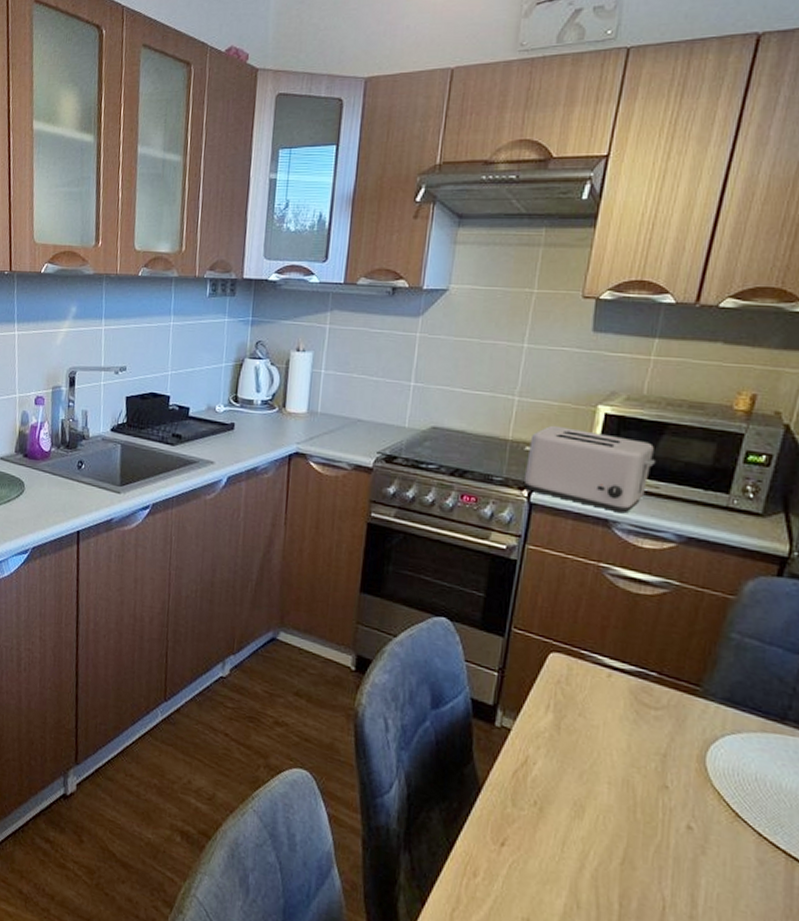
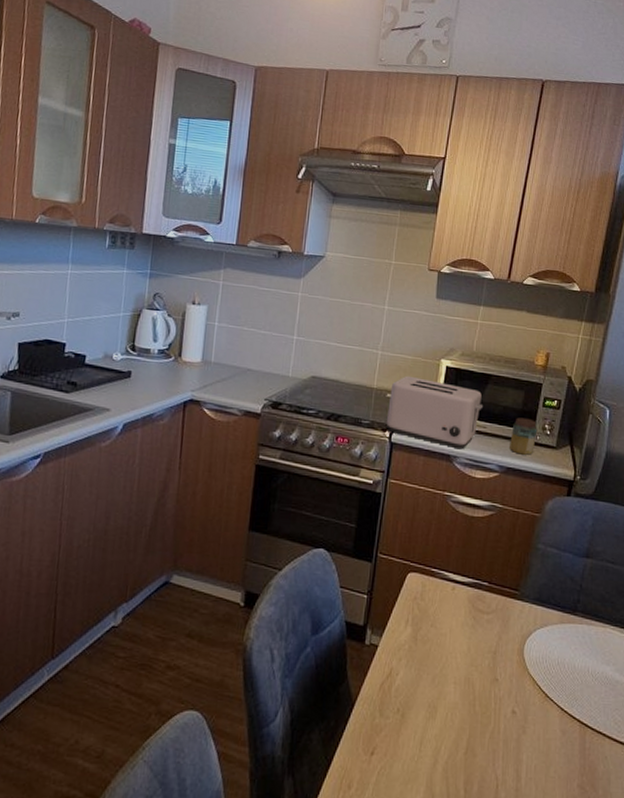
peanut butter: none [692,476,735,523] -> present [510,417,538,455]

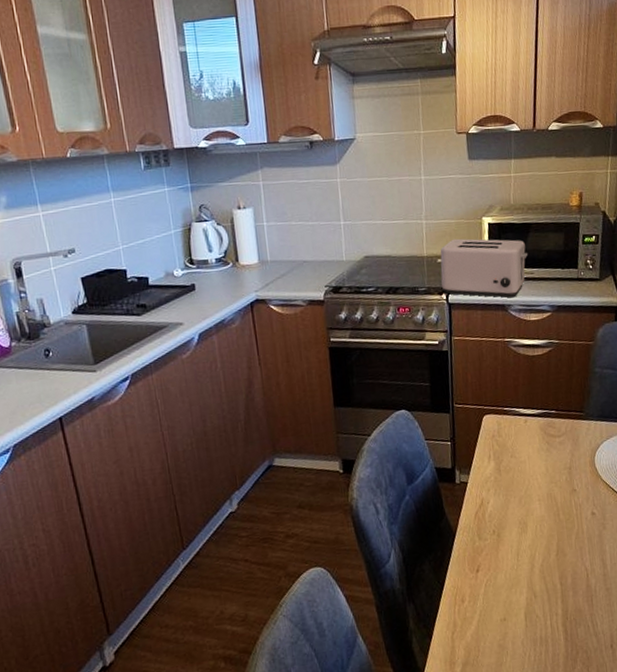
peanut butter: present [510,417,538,455] -> none [557,257,581,292]

